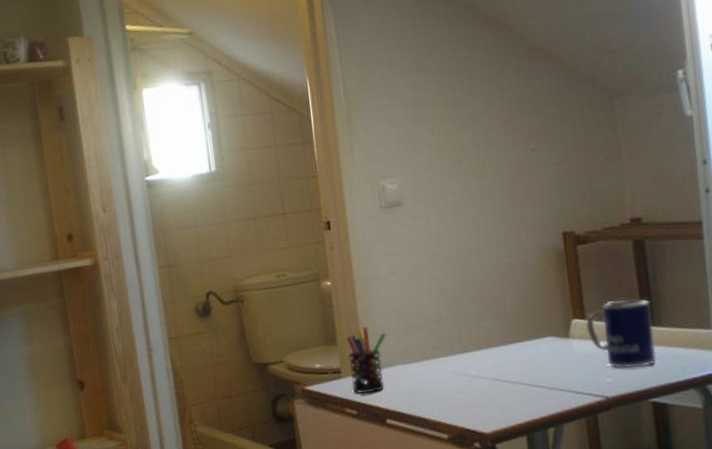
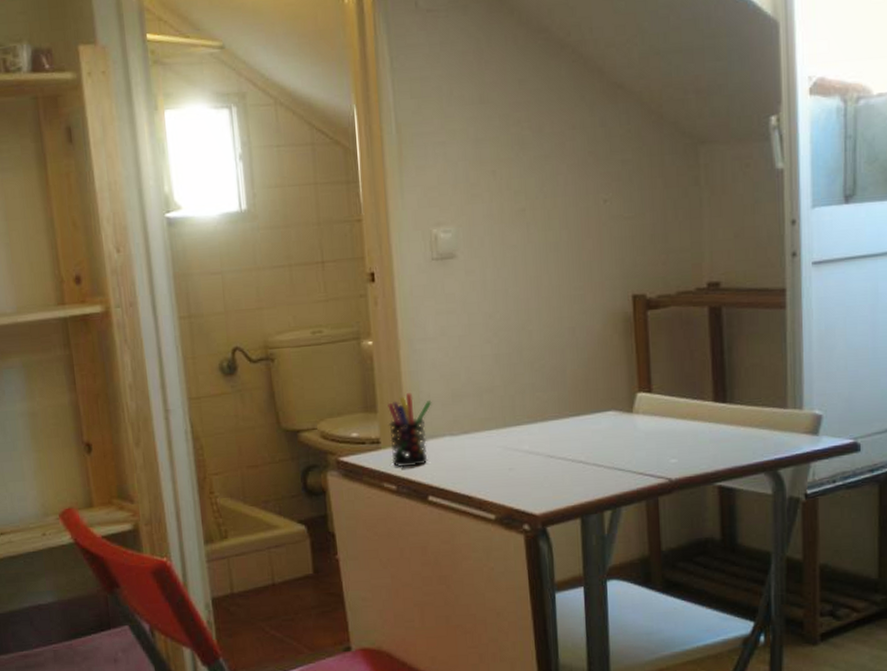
mug: present [586,298,657,369] -> none [652,371,727,448]

